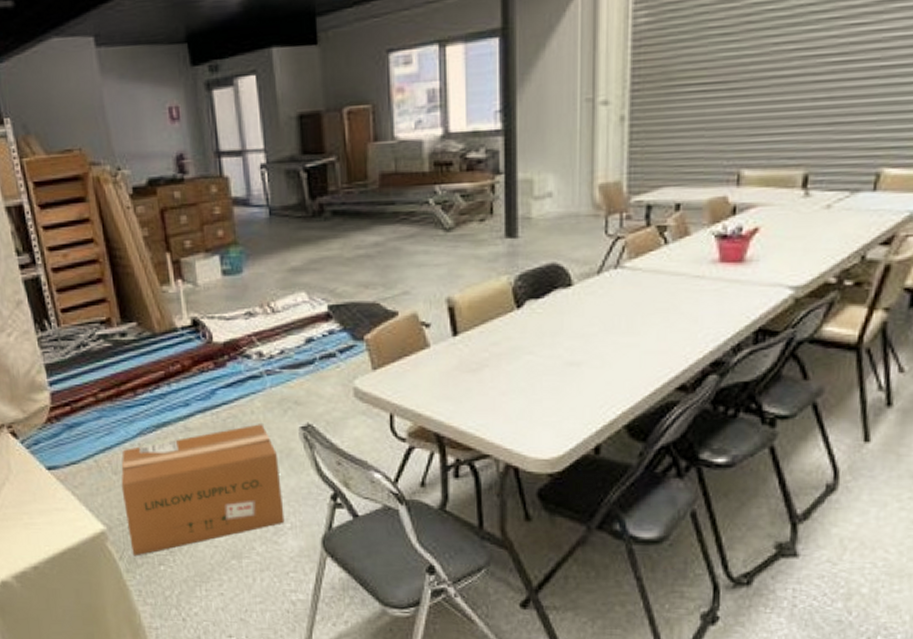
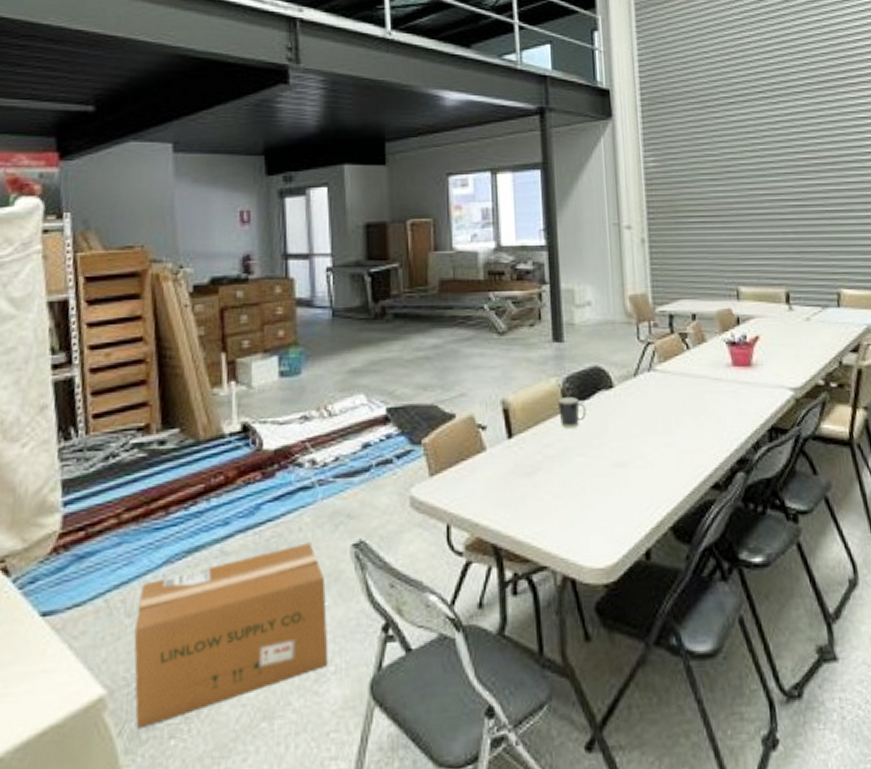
mug: none [509,294,539,327] -> present [558,396,586,428]

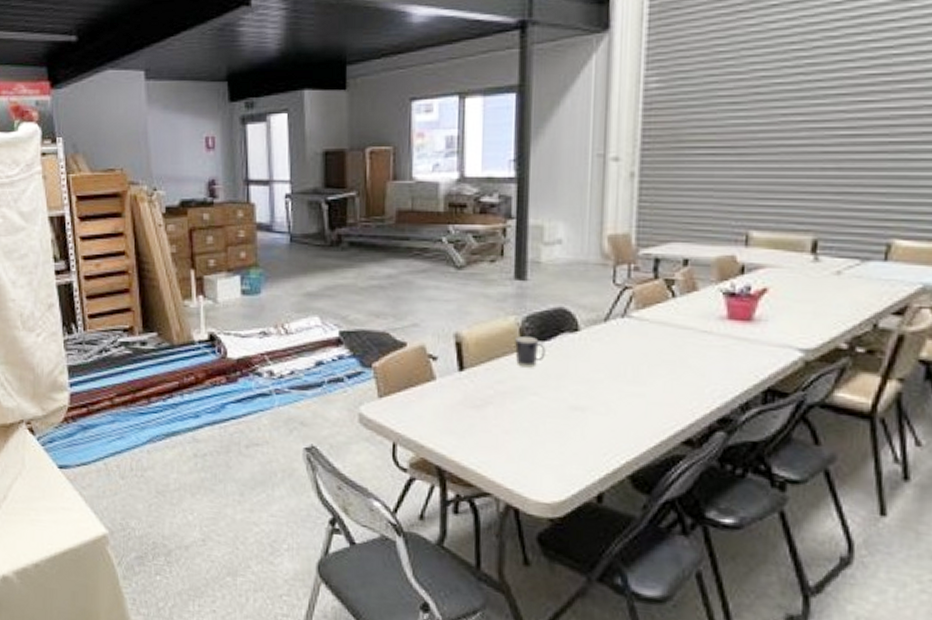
box: present [133,543,328,730] -> none [127,441,282,564]

